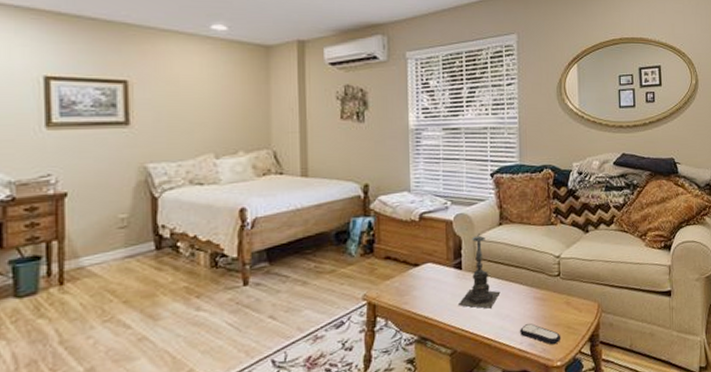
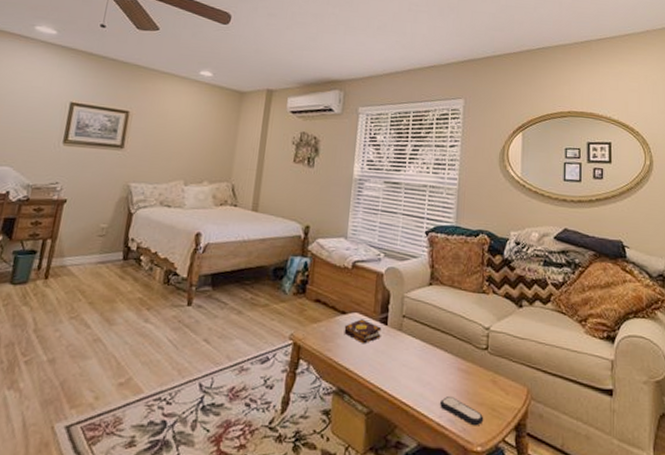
book: none [419,268,457,292] -> present [344,319,382,344]
candle holder: present [457,234,501,309] -> none [379,291,424,372]

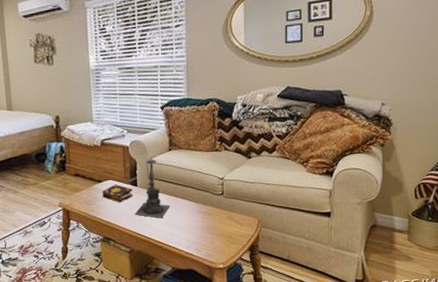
candle holder: none [379,291,424,372] -> present [134,157,170,219]
remote control: present [439,397,484,426] -> none [186,233,224,251]

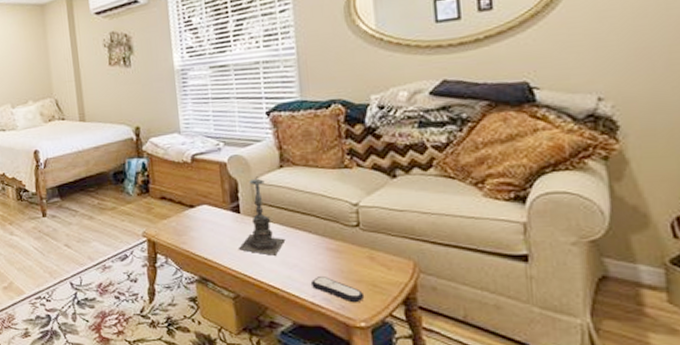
book: present [102,184,133,203] -> none [195,210,235,234]
remote control: none [186,233,224,251] -> present [310,277,365,303]

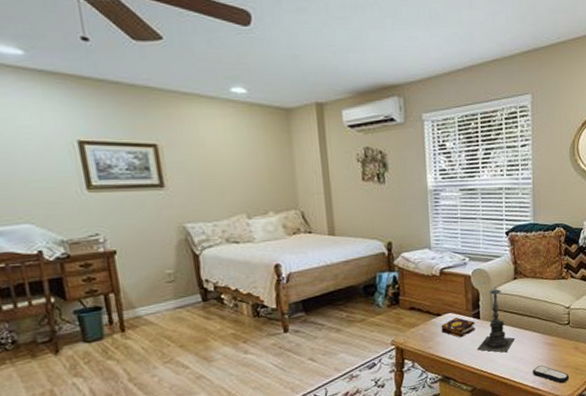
book: none [195,210,235,234] -> present [441,317,476,338]

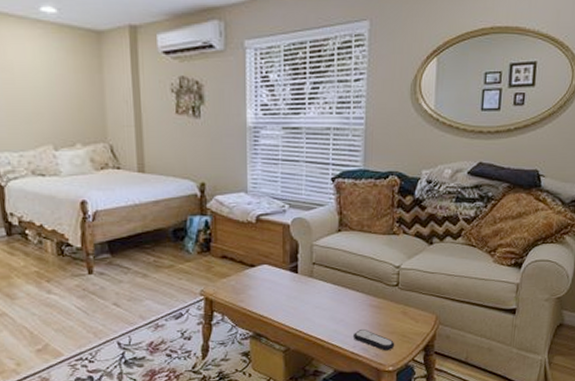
book: present [441,317,476,338] -> none [254,270,292,293]
candle holder: present [476,287,515,353] -> none [292,239,336,312]

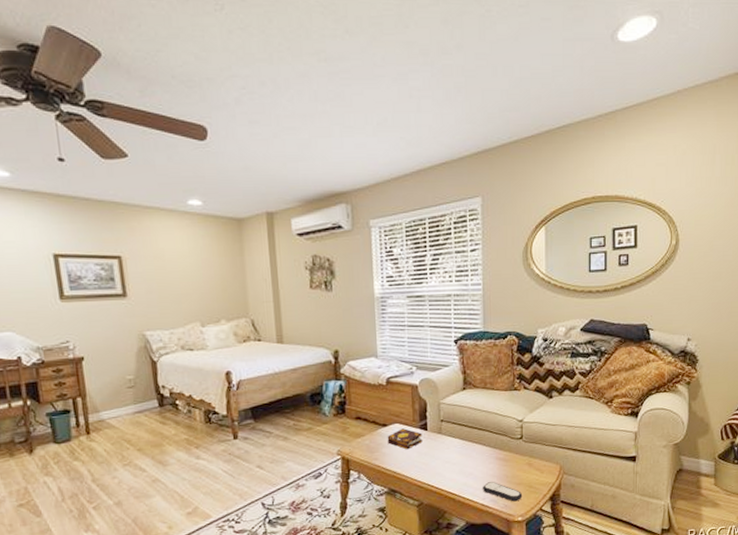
book: none [254,270,292,293] -> present [387,428,423,450]

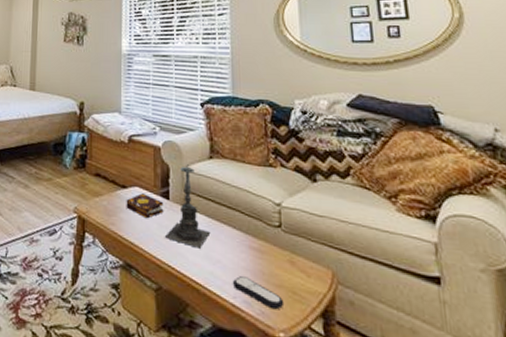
candle holder: none [423,398,464,467] -> present [164,164,211,248]

